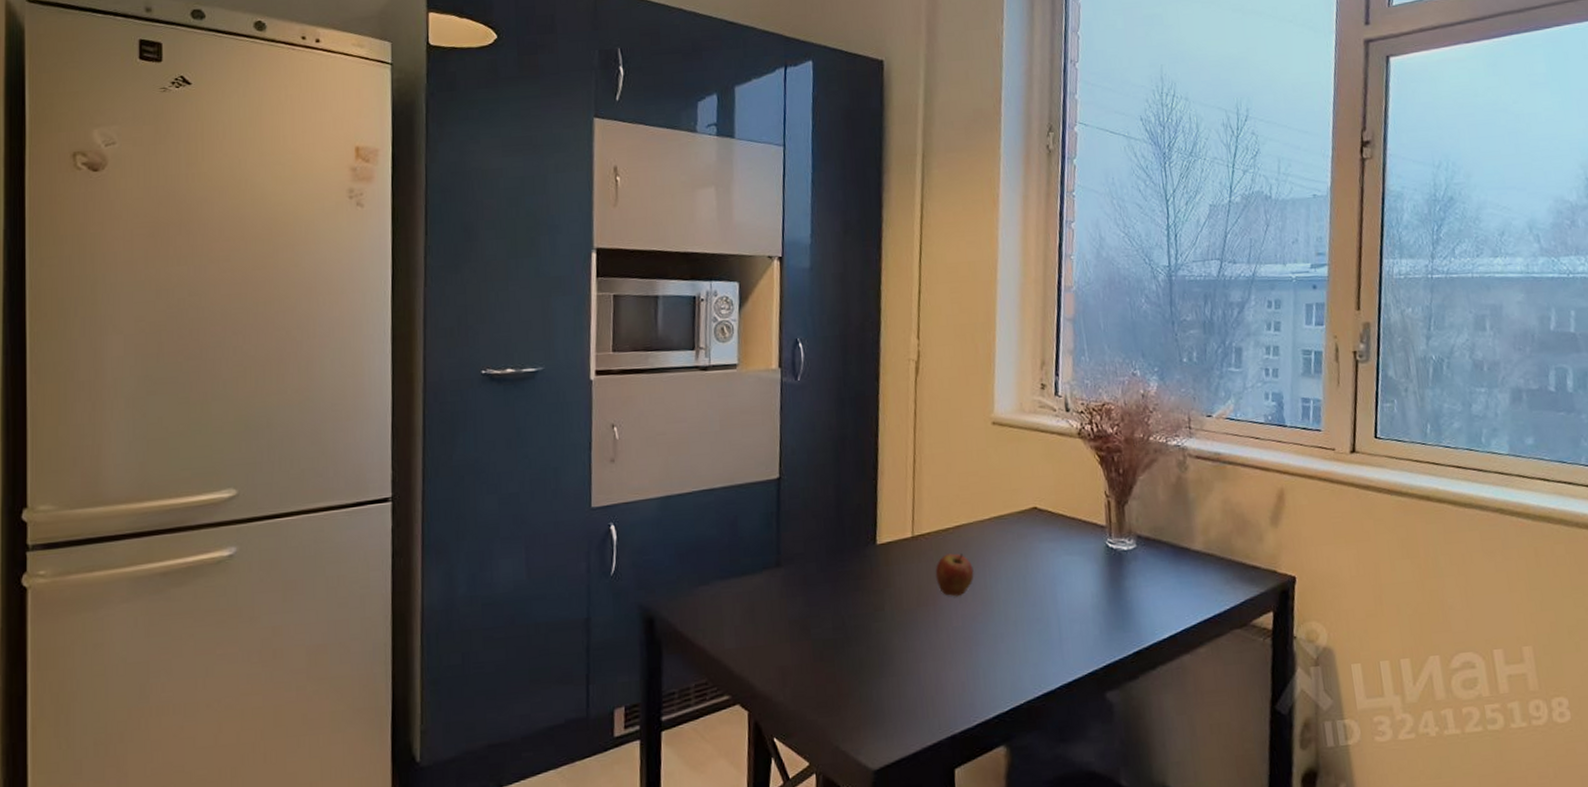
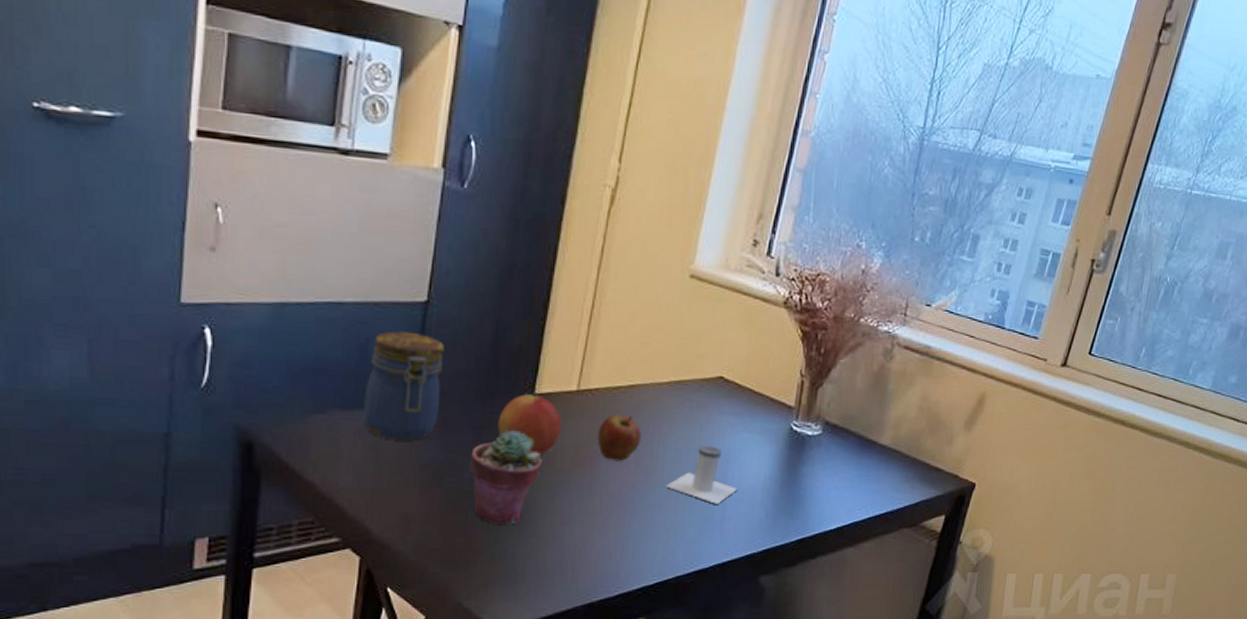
jar: none [738,505,800,601] -> present [362,331,444,440]
potted succulent: none [830,579,892,668] -> present [469,430,542,524]
apple: none [849,545,904,599] -> present [498,394,562,455]
salt shaker: none [1003,571,1069,626] -> present [666,445,738,504]

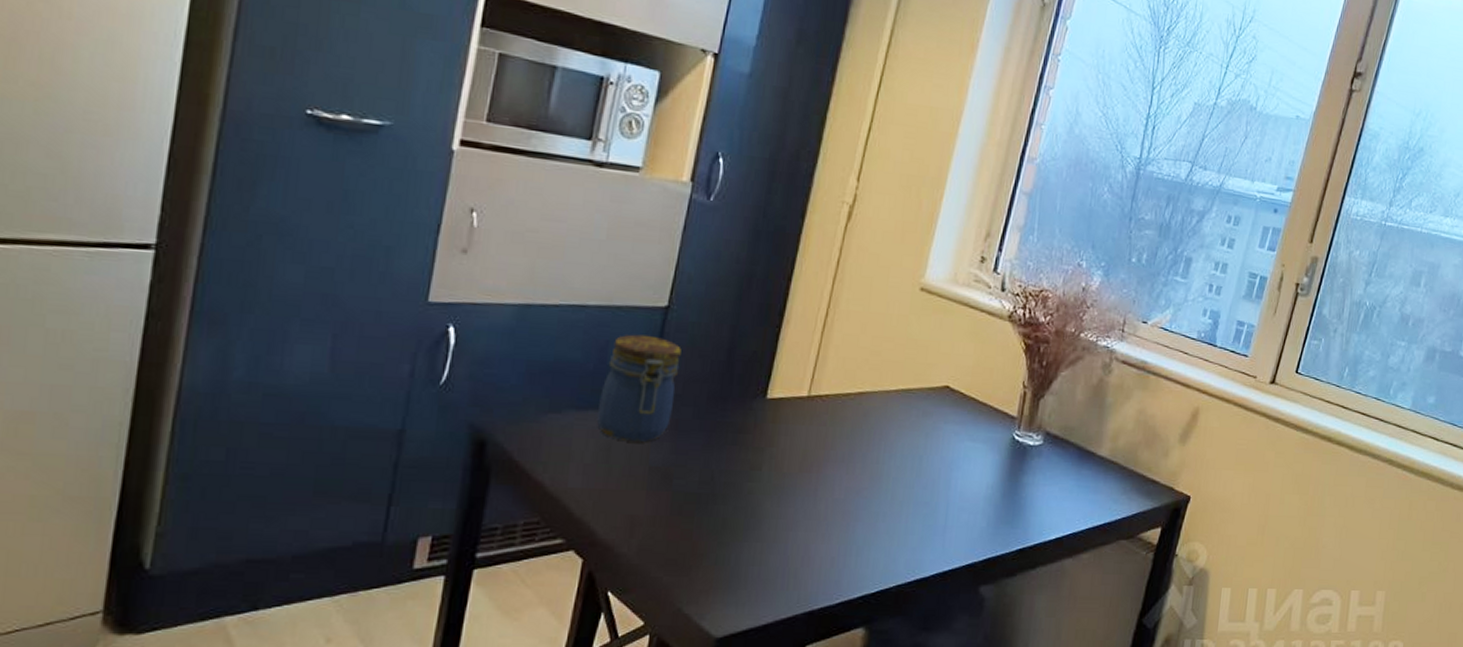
potted succulent: present [469,430,542,524] -> none [698,434,770,529]
apple: present [498,394,562,455] -> none [728,399,792,460]
fruit: present [597,414,642,462] -> none [825,420,869,468]
salt shaker: present [666,445,738,504] -> none [891,452,960,512]

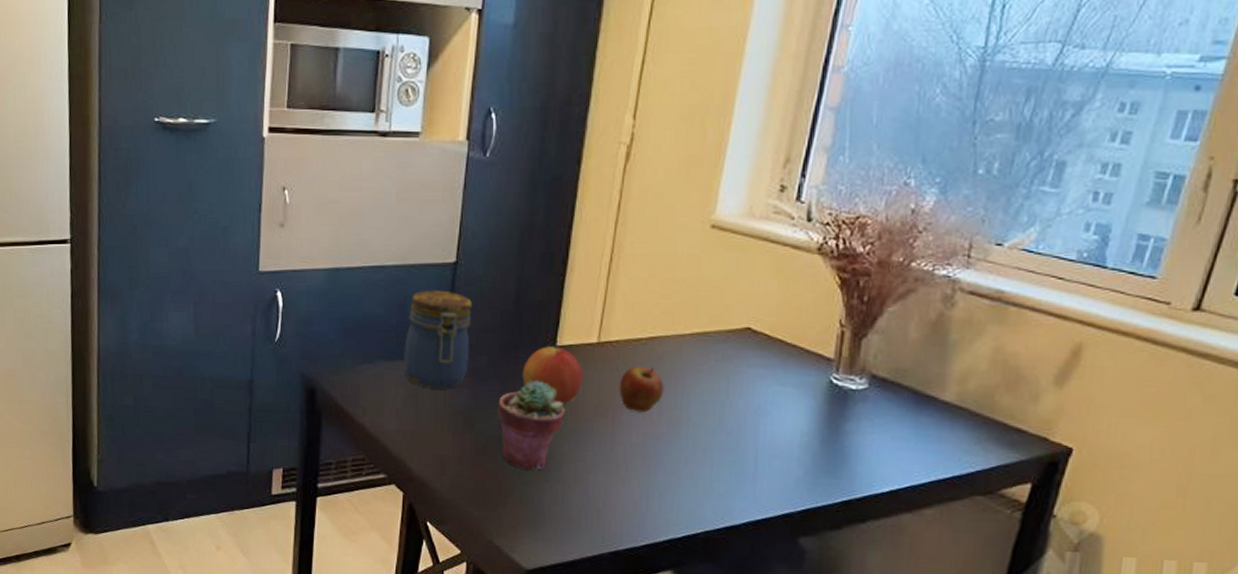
potted succulent: none [698,434,770,529] -> present [497,380,565,470]
apple: none [728,399,792,460] -> present [522,346,584,405]
fruit: none [825,420,869,468] -> present [619,366,664,413]

